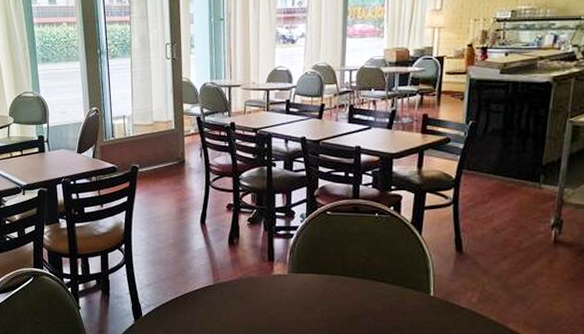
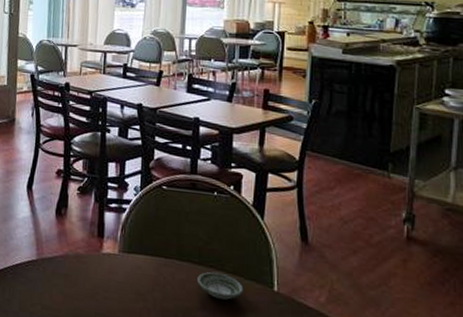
saucer: none [361,283,403,307] -> present [197,271,244,300]

